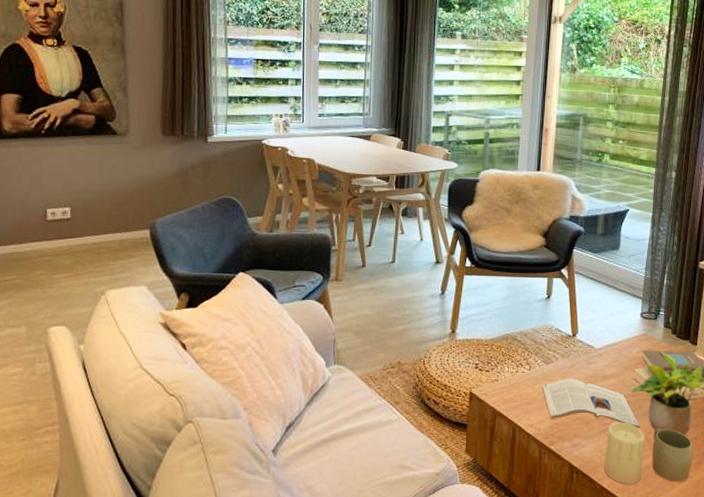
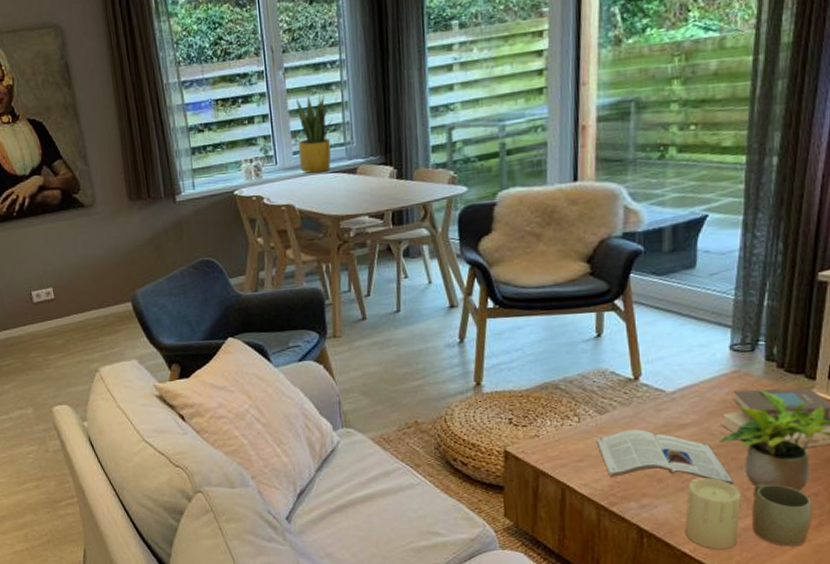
planter: none [323,69,356,135] -> present [297,93,333,174]

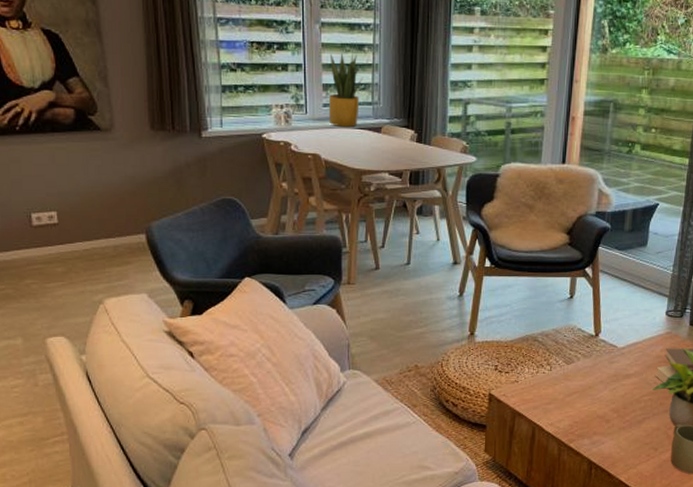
magazine: present [597,429,734,485] -> none [563,378,661,425]
candle: present [685,478,742,550] -> none [623,419,666,478]

